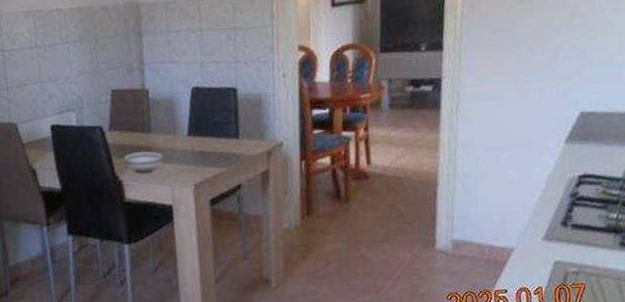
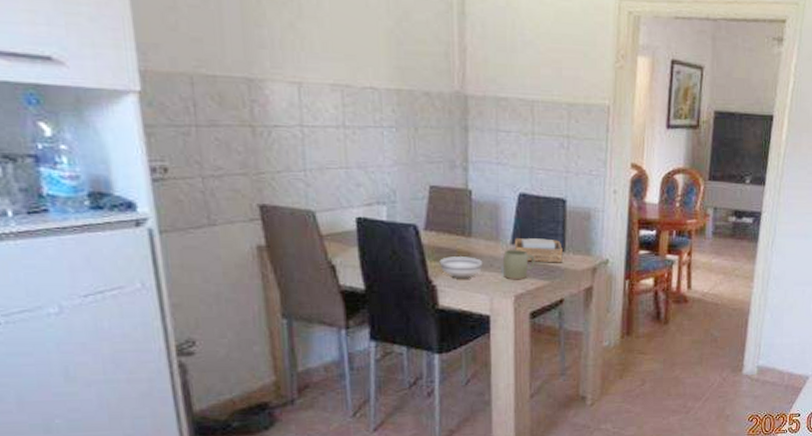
mug: none [180,140,212,170] -> present [502,249,535,280]
napkin holder: none [190,127,238,151] -> present [514,238,563,263]

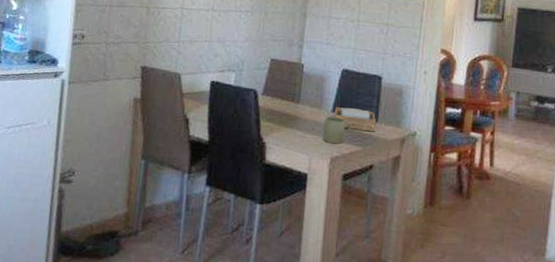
bowl: present [439,257,483,279] -> none [270,118,307,139]

